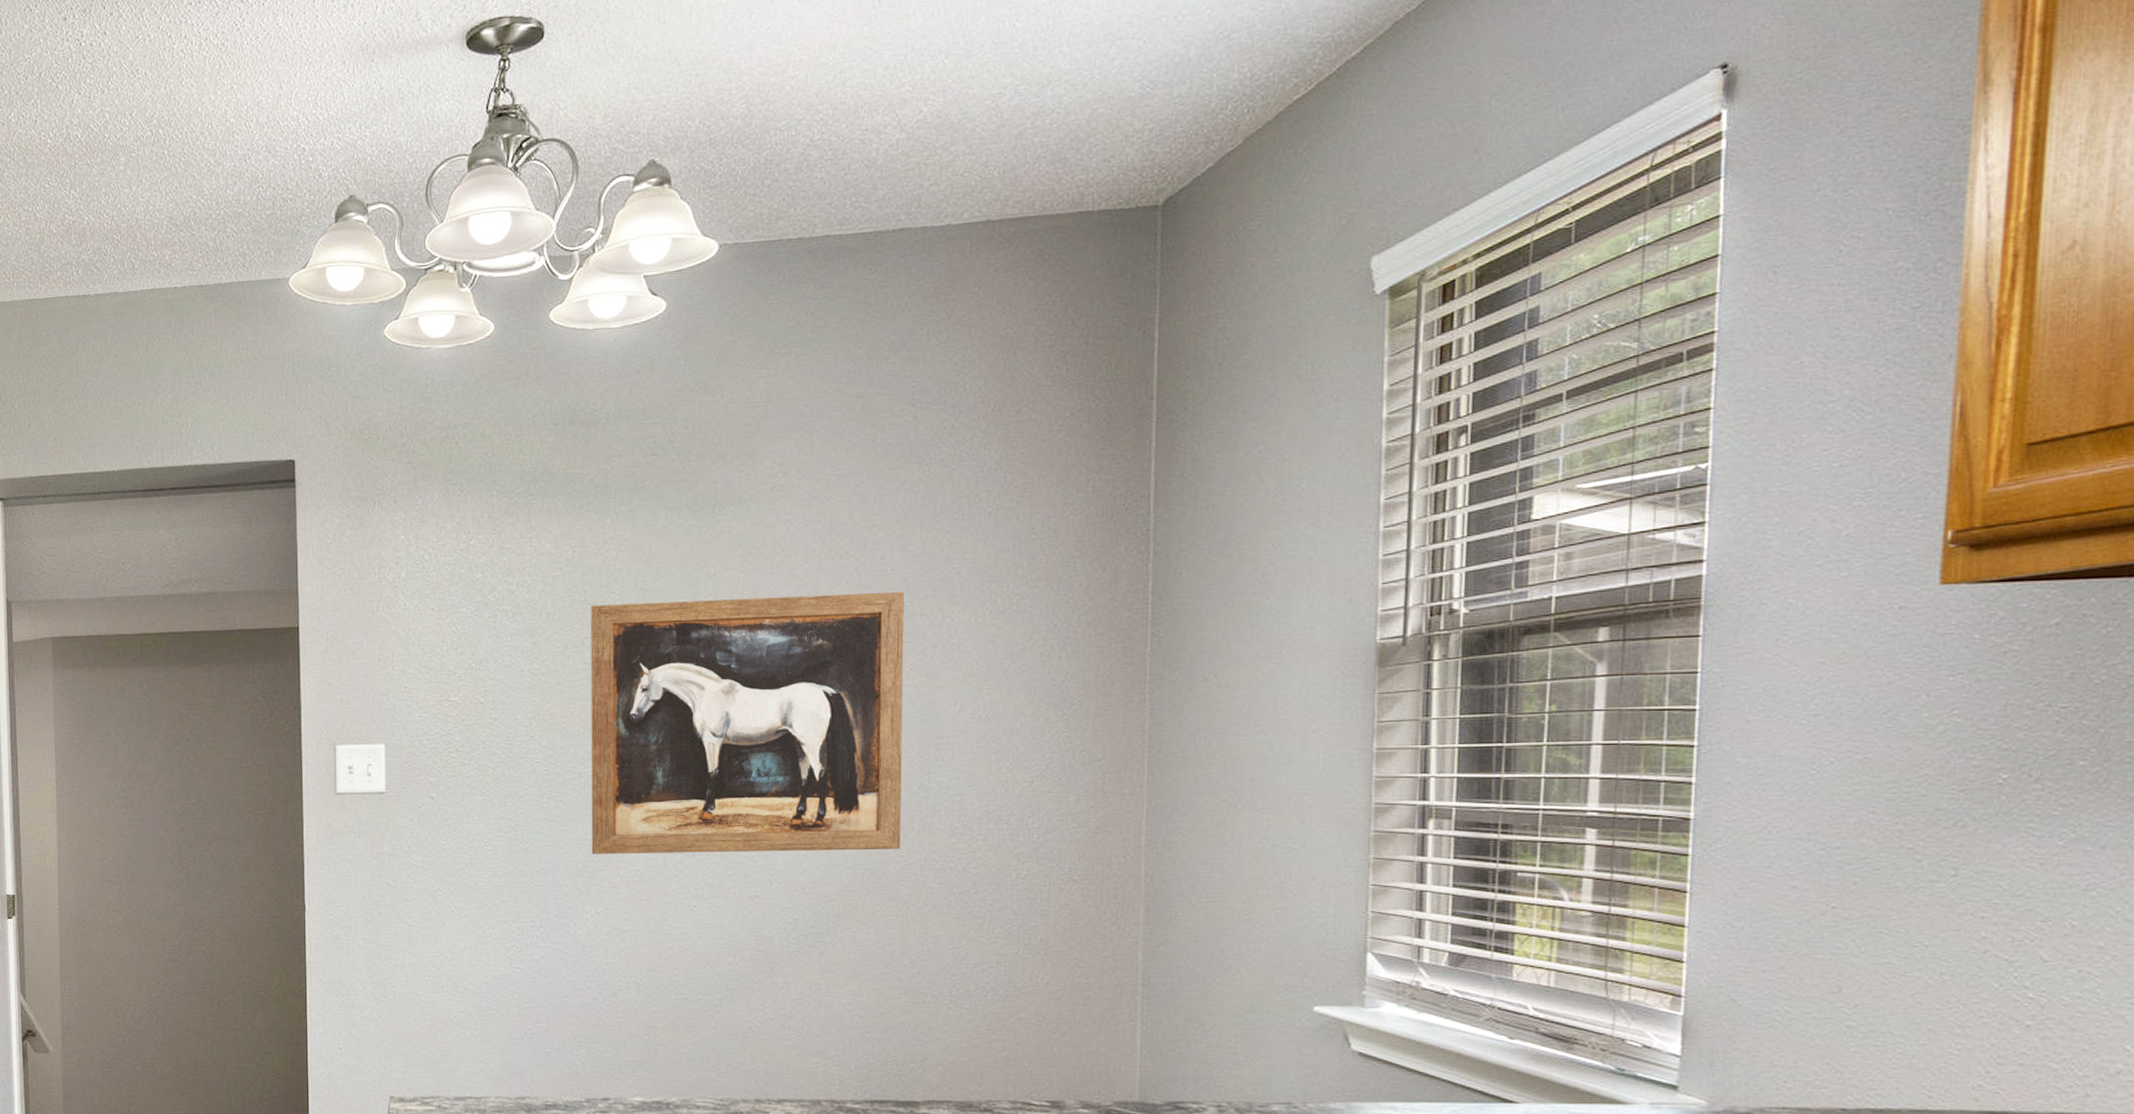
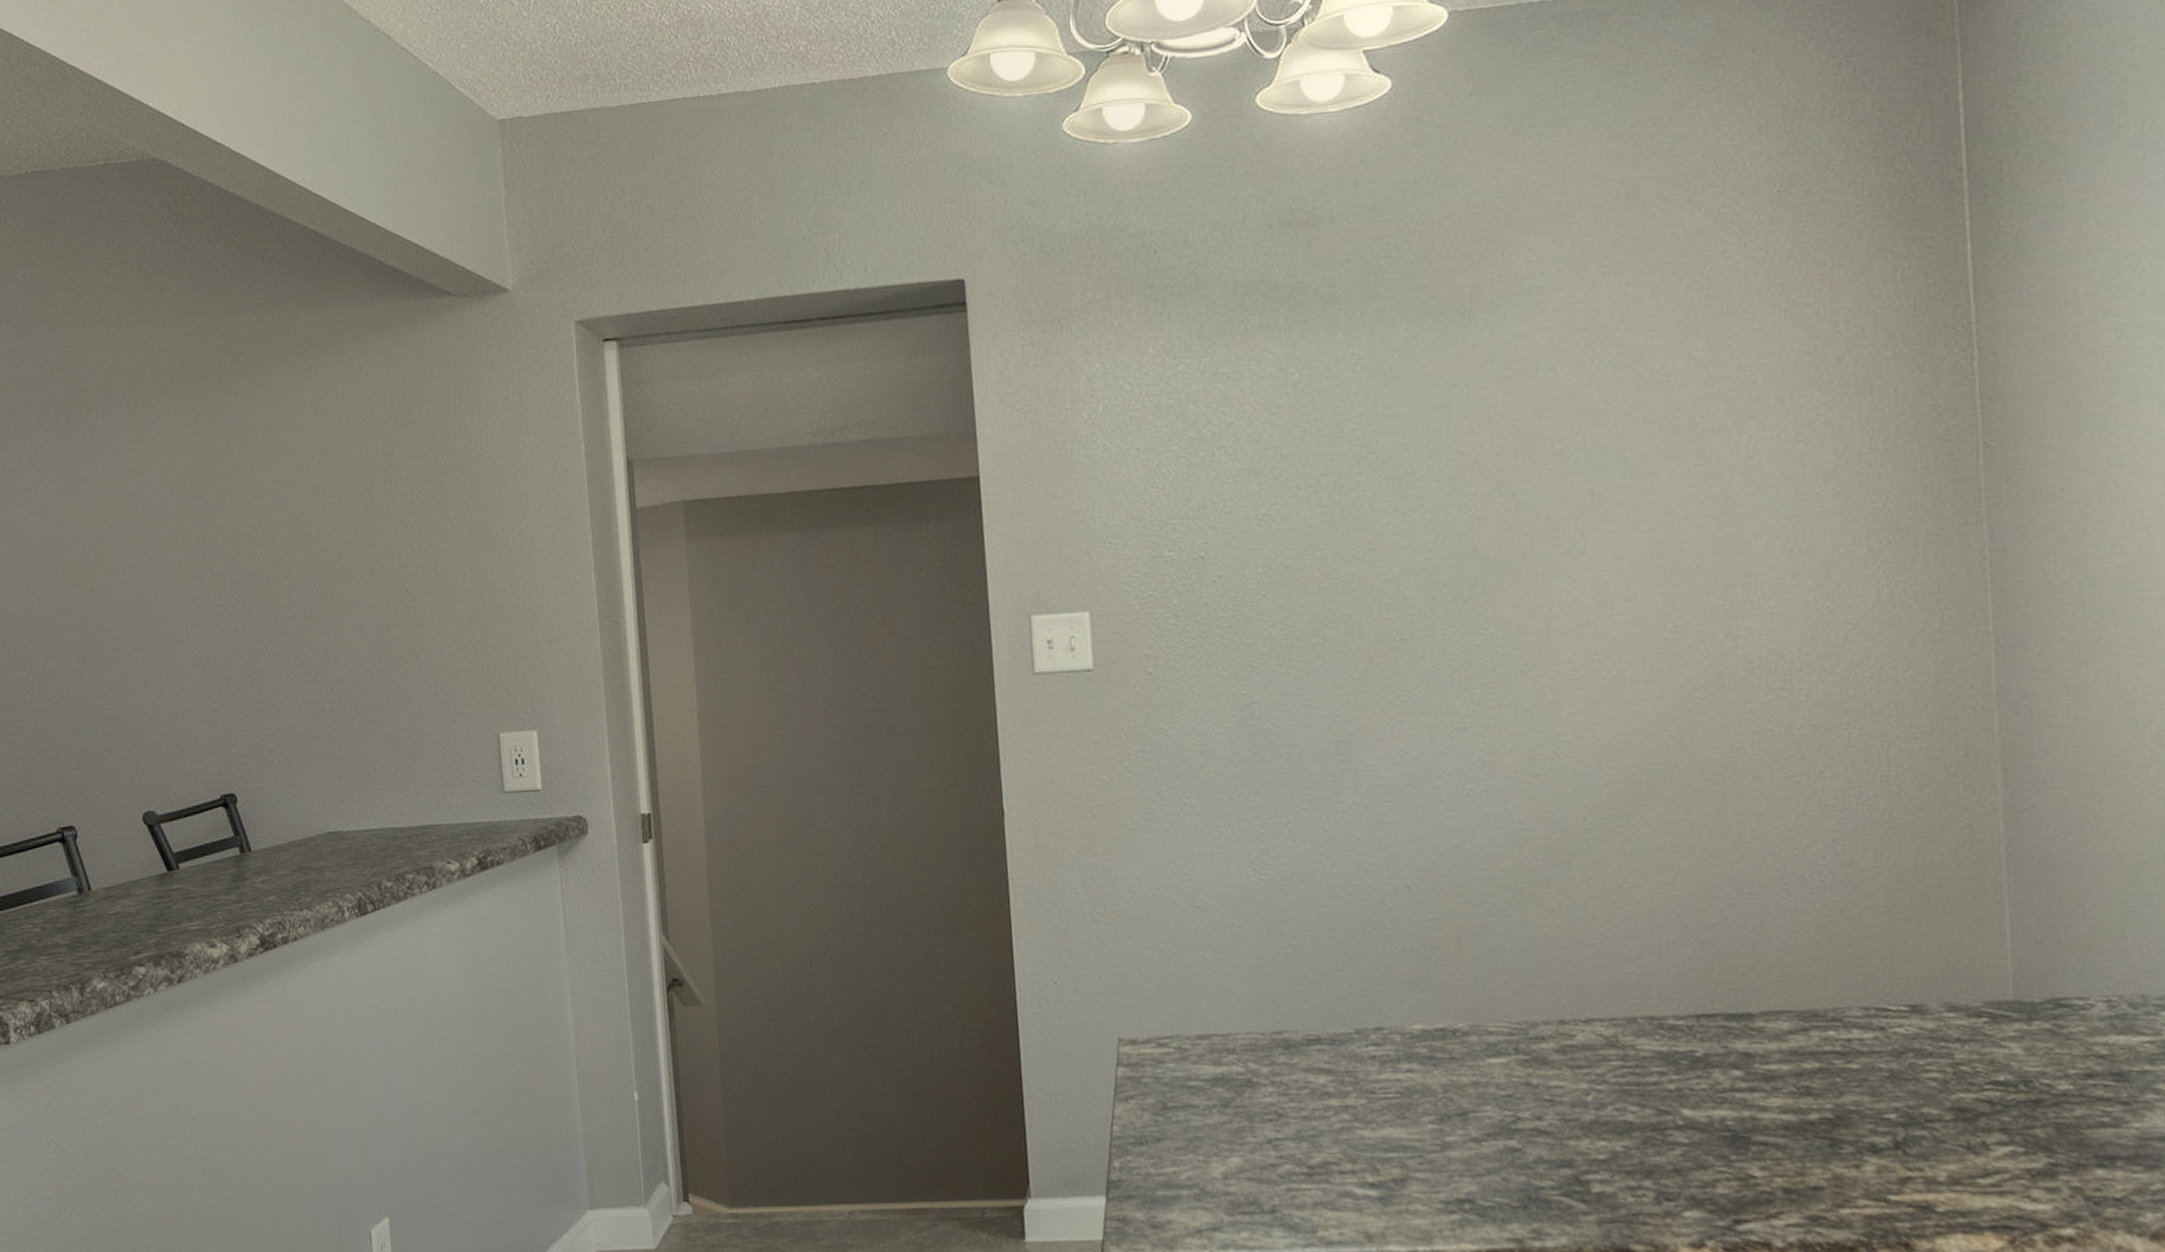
wall art: present [591,592,904,854] -> none [1325,406,1709,733]

